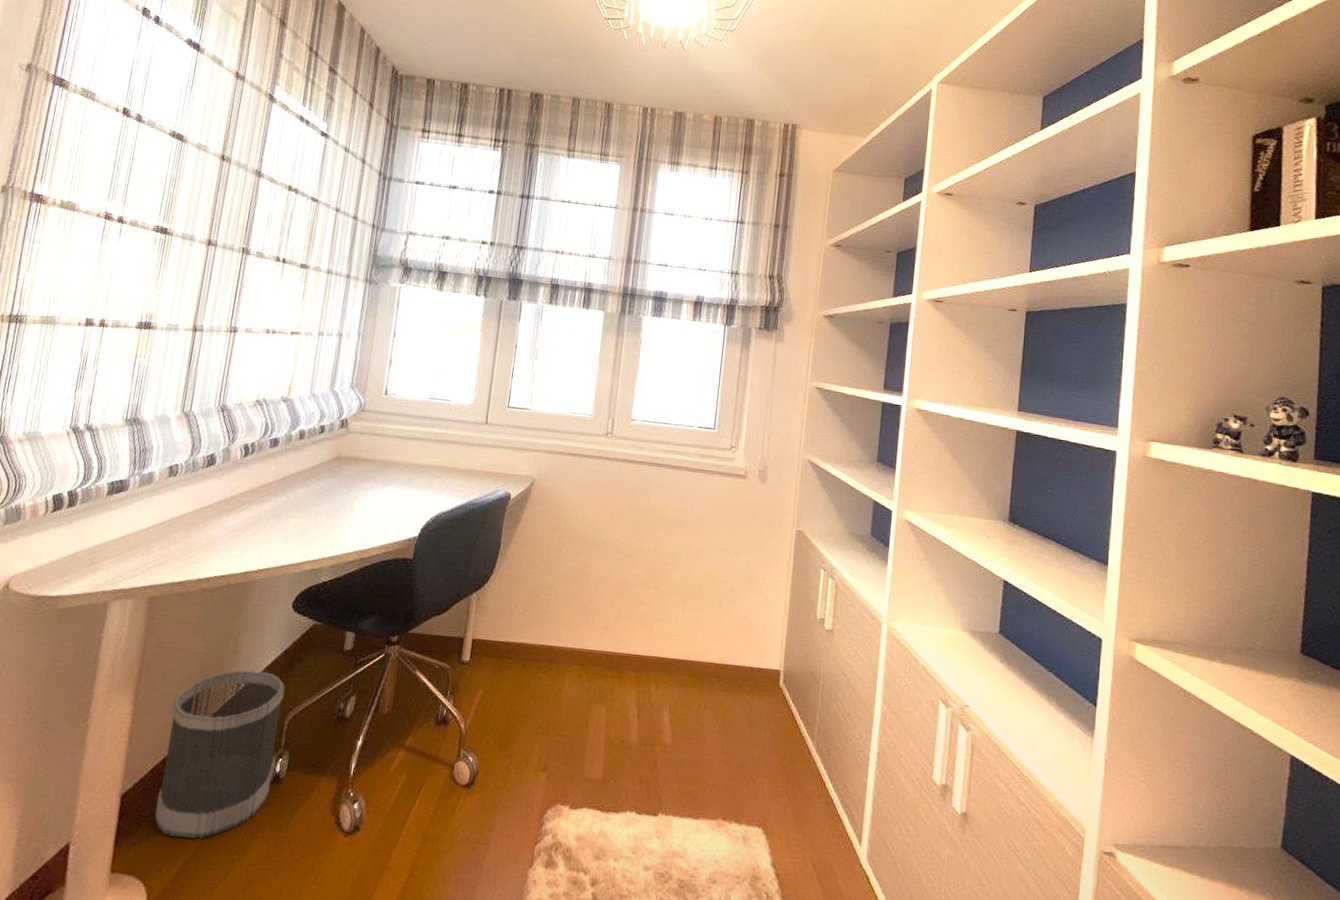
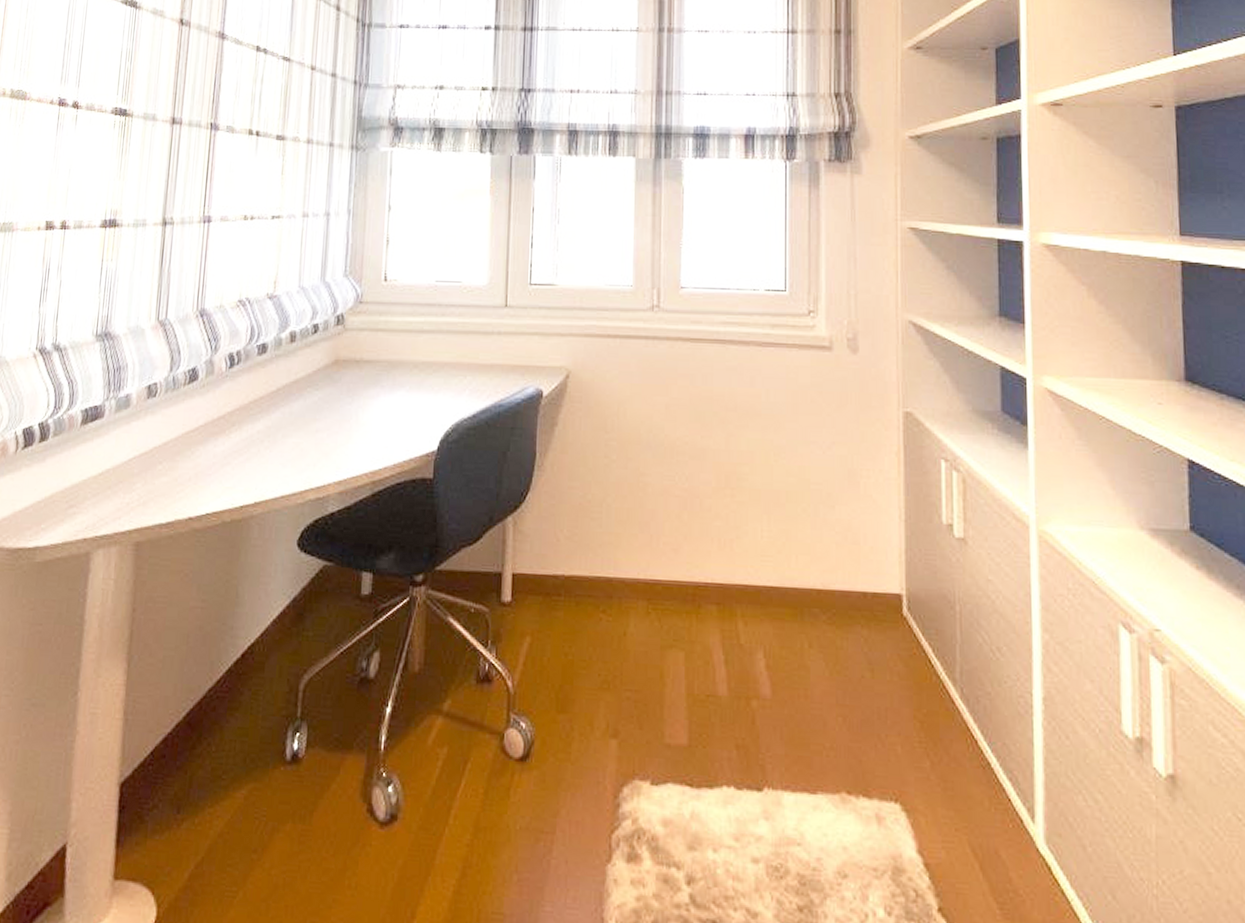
wastebasket: present [154,670,286,839] -> none [158,625,297,835]

